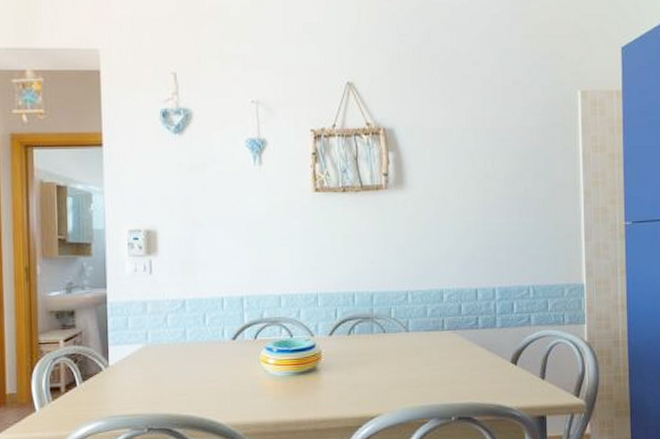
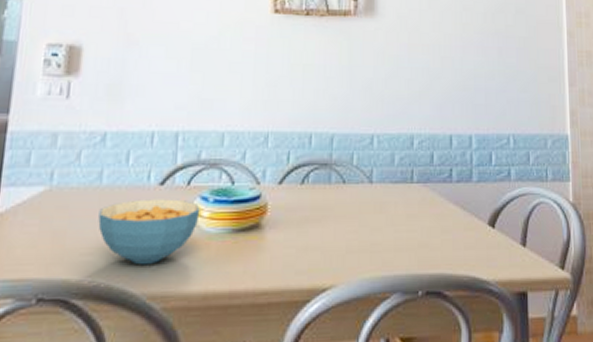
cereal bowl: none [187,350,267,402] -> present [98,199,200,265]

